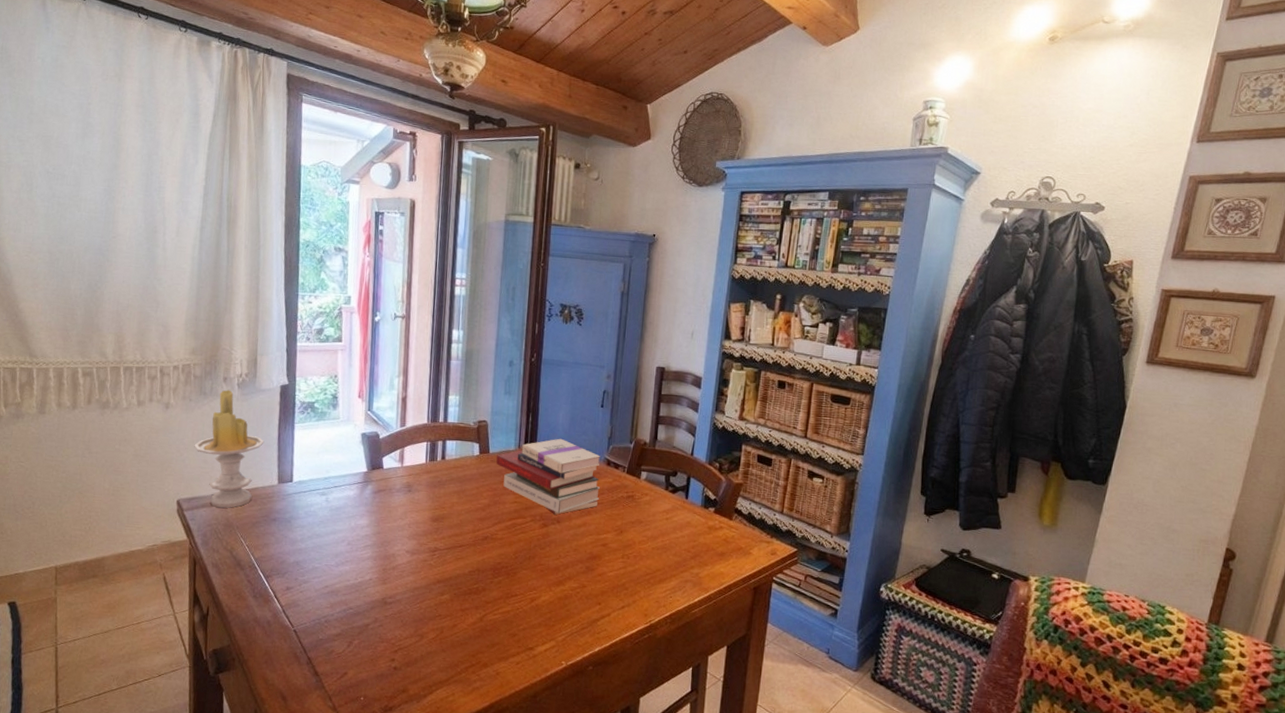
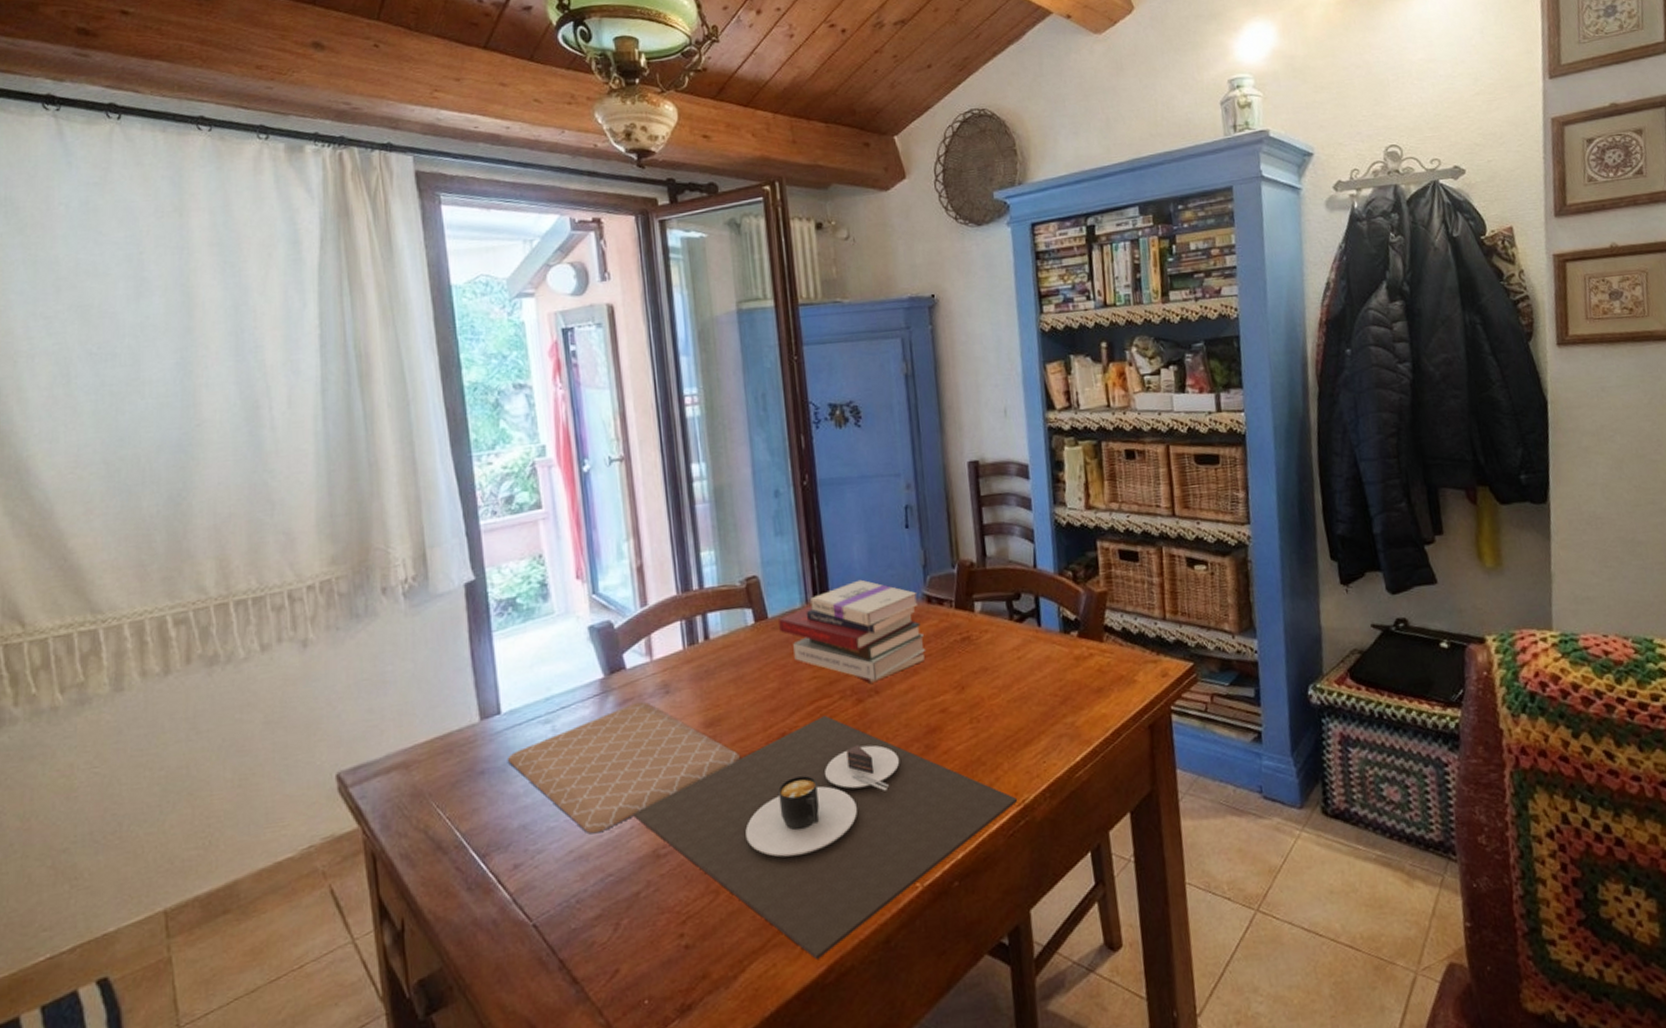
candle: present [194,390,264,508] -> none [351,603,453,773]
placemat: none [293,493,454,578] -> present [508,701,741,834]
place setting: none [373,531,647,698] -> present [633,716,1018,961]

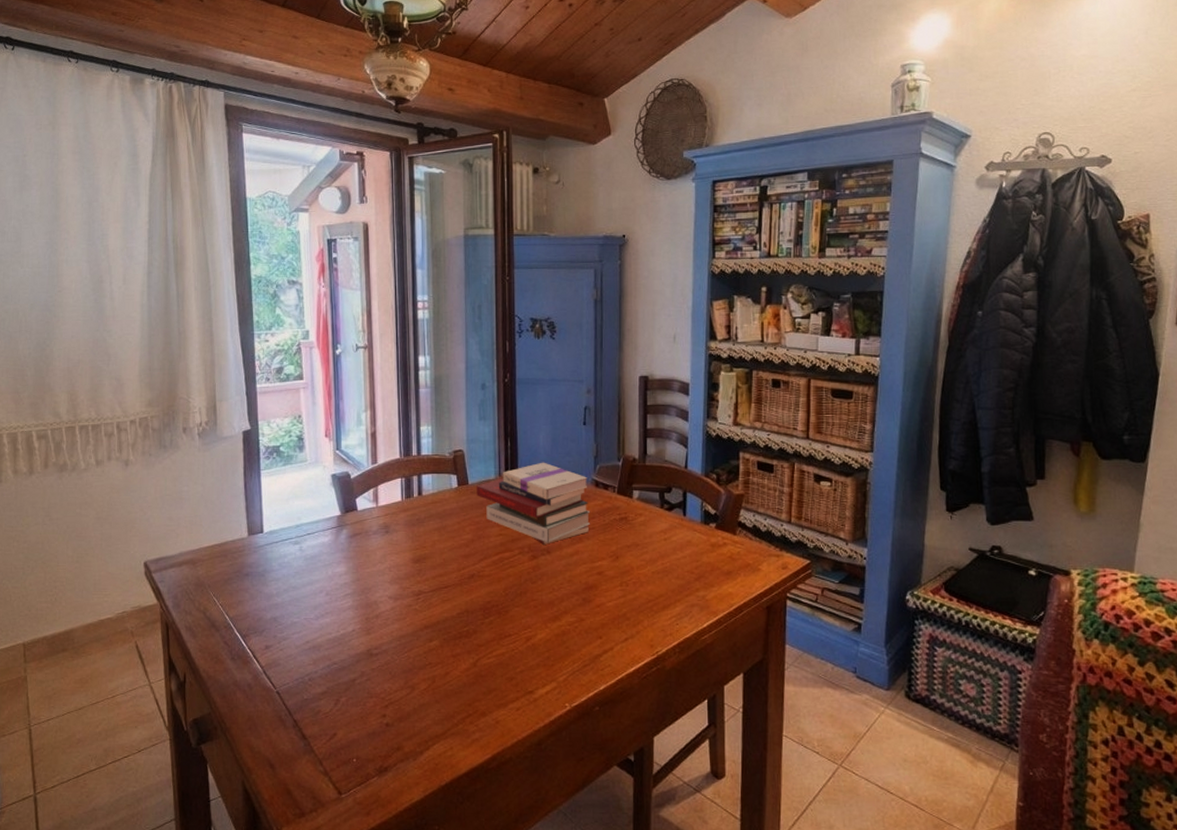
placemat: present [508,701,741,834] -> none [266,537,439,631]
place setting: present [633,716,1018,961] -> none [355,565,653,750]

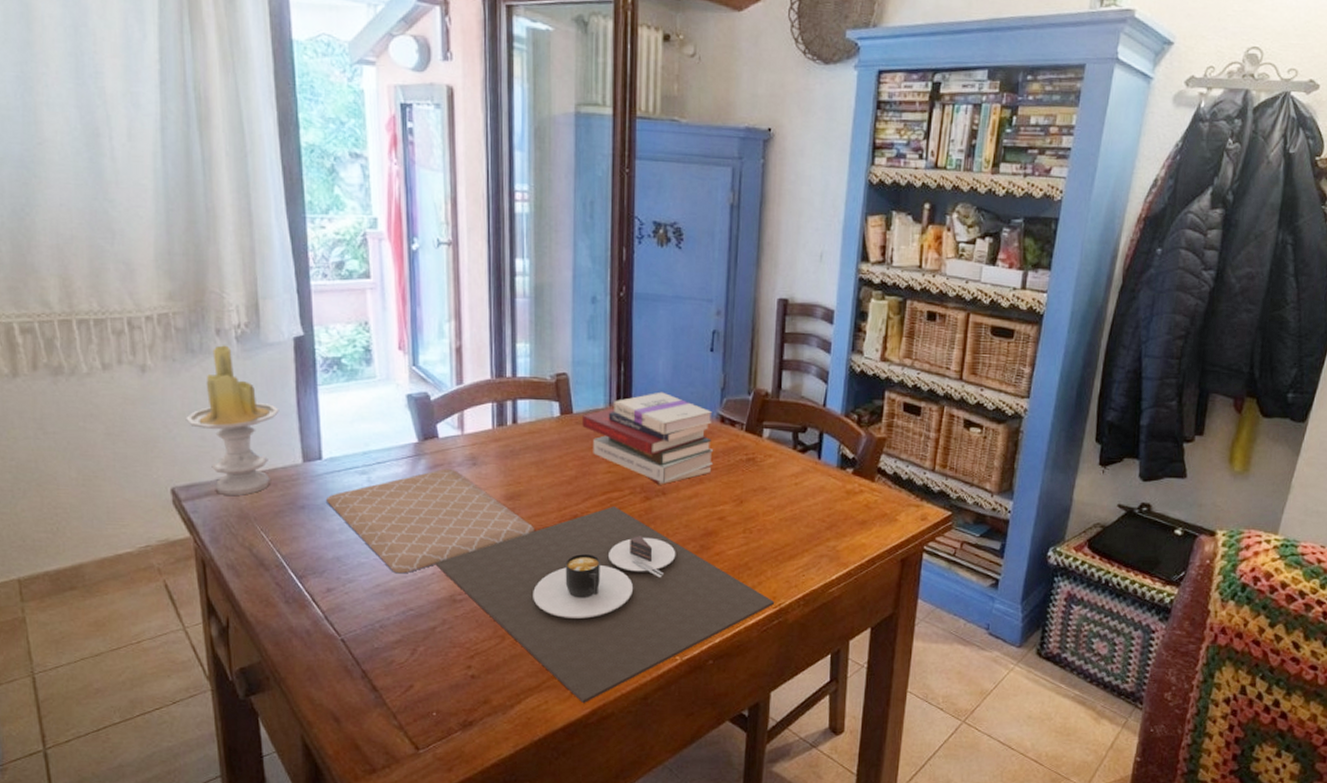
candle: none [157,441,230,567] -> present [186,345,280,496]
placemat: none [266,537,439,631] -> present [327,468,535,574]
place setting: none [355,565,653,750] -> present [435,506,775,704]

